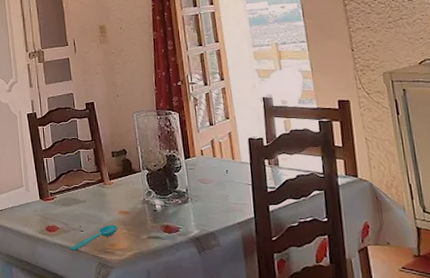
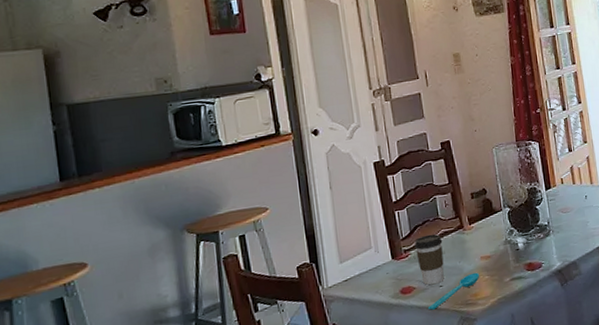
coffee cup: none [59,183,85,228] -> present [414,234,444,285]

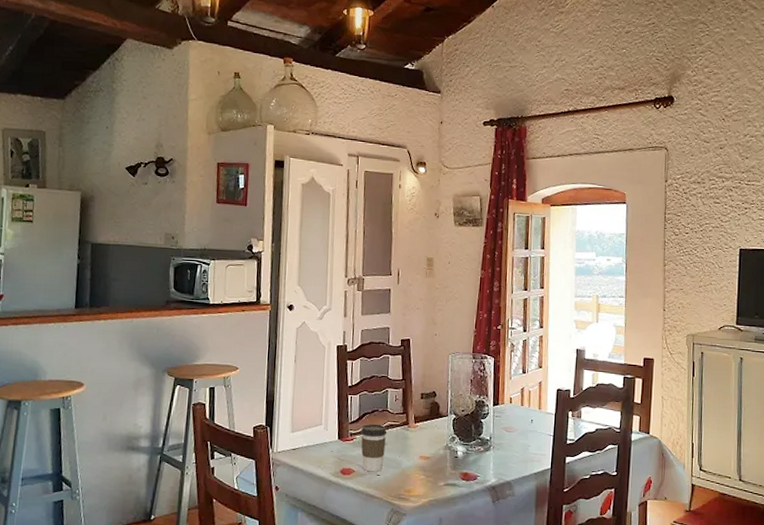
spoon: present [427,272,480,310] -> none [362,469,416,496]

